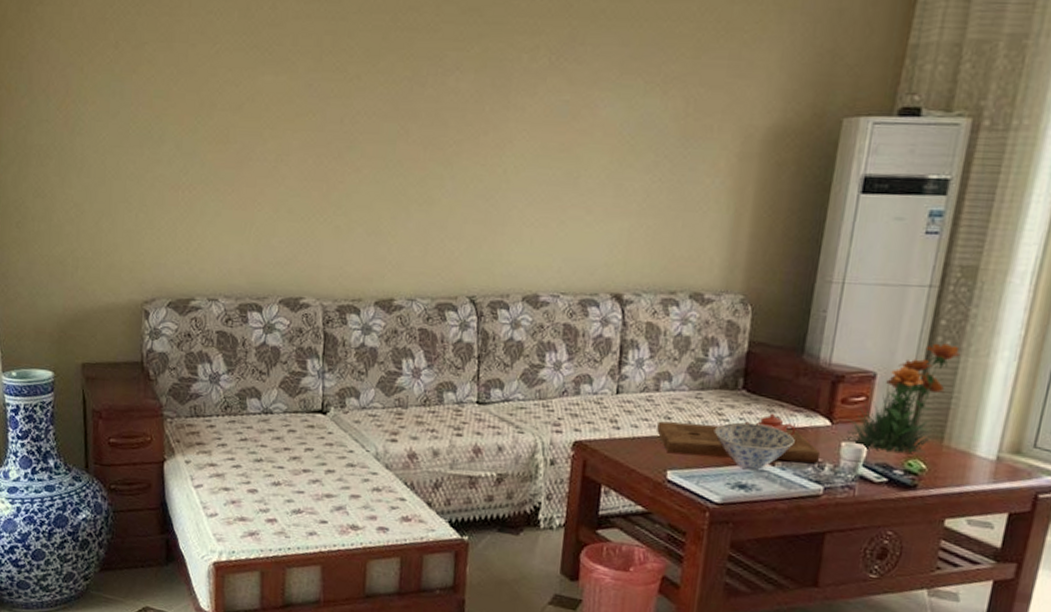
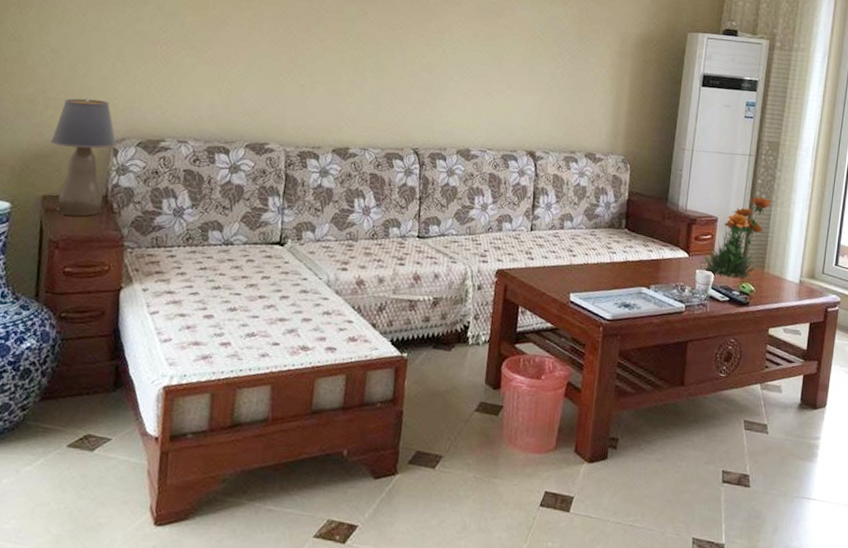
table lamp: none [83,255,148,385] -> present [50,97,118,217]
tea set: present [657,413,821,464] -> none [562,247,682,287]
bowl: present [715,422,795,471] -> none [606,254,664,293]

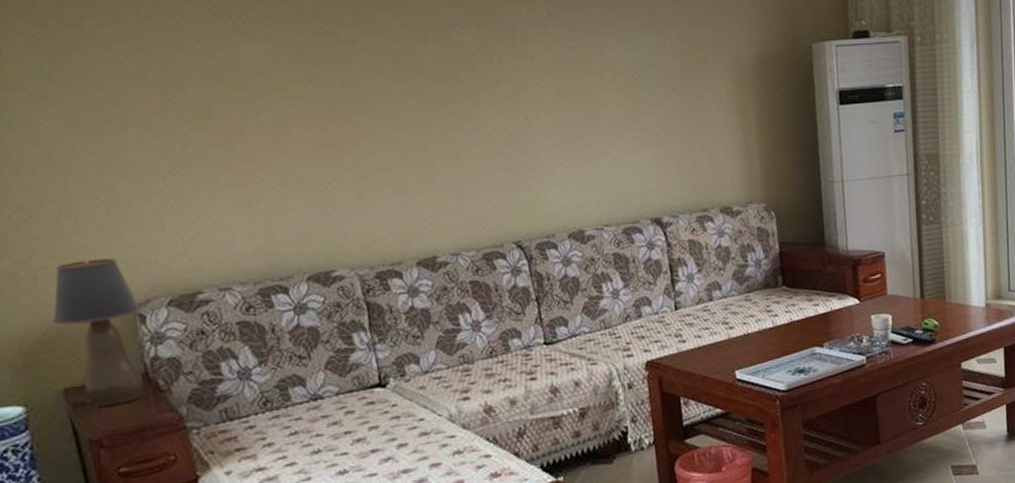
flower plant: present [698,196,772,279] -> none [870,219,942,317]

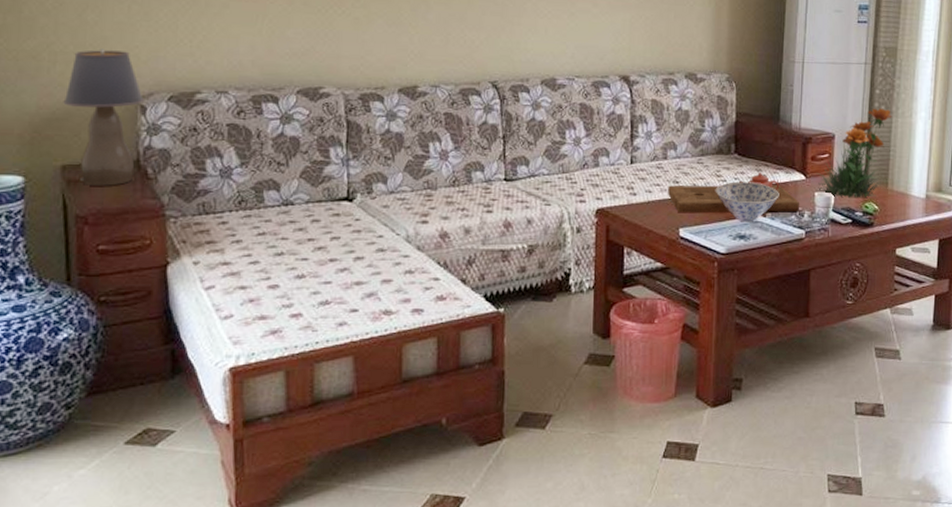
tea set: none [718,301,858,355] -> present [668,172,800,214]
bowl: none [768,313,835,356] -> present [716,182,779,222]
flower plant: none [870,219,942,317] -> present [816,108,892,198]

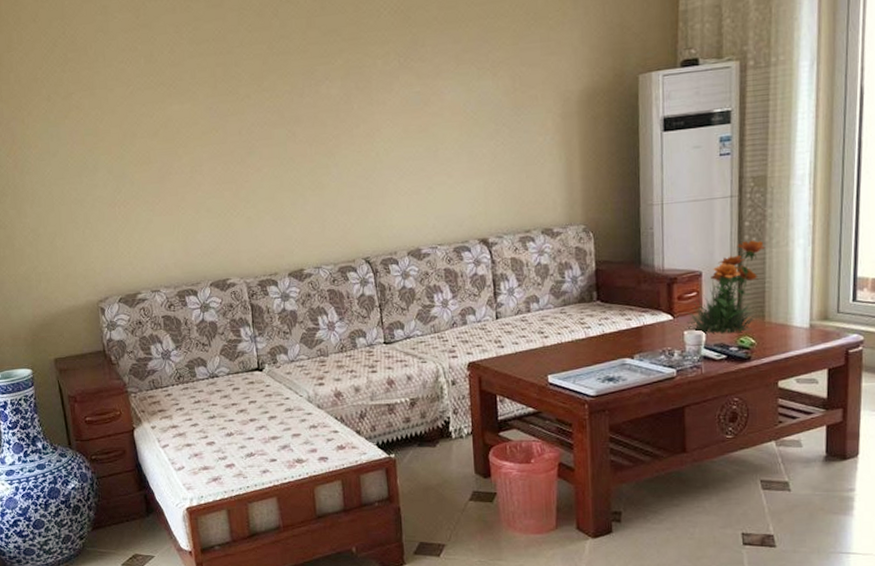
table lamp: present [63,48,145,186] -> none [49,266,103,373]
tea set: present [668,172,800,214] -> none [534,316,669,361]
bowl: present [716,182,779,222] -> none [581,326,646,365]

